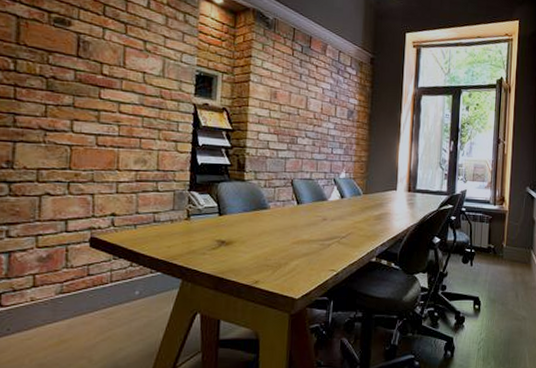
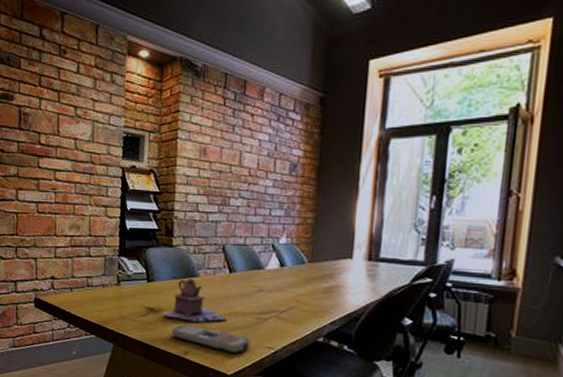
teapot: none [234,211,295,252] -> present [162,279,227,323]
remote control: none [243,255,316,279] -> present [172,325,251,354]

